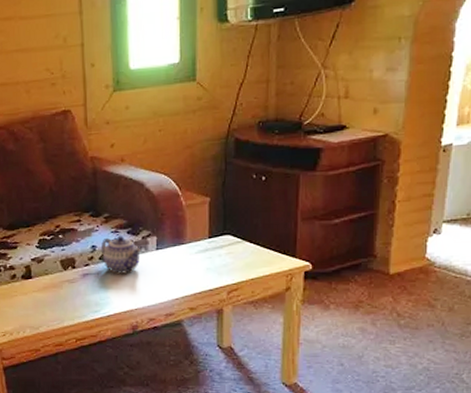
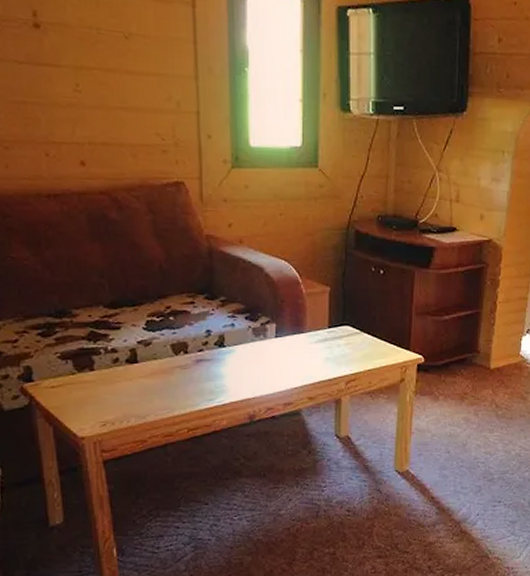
teapot: present [101,235,142,274] -> none [217,320,260,361]

